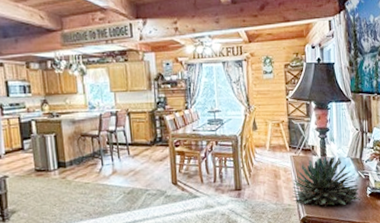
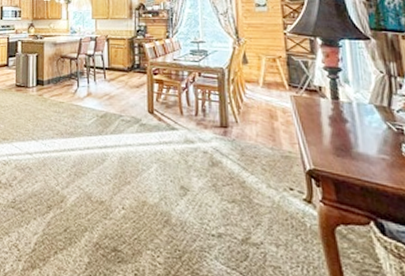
succulent plant: present [291,157,361,207] -> none [292,100,394,162]

